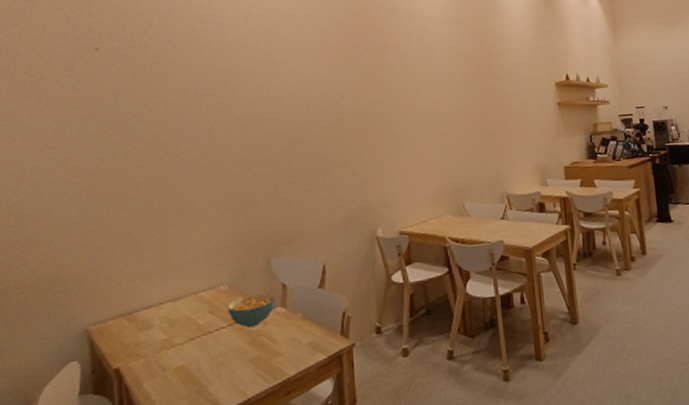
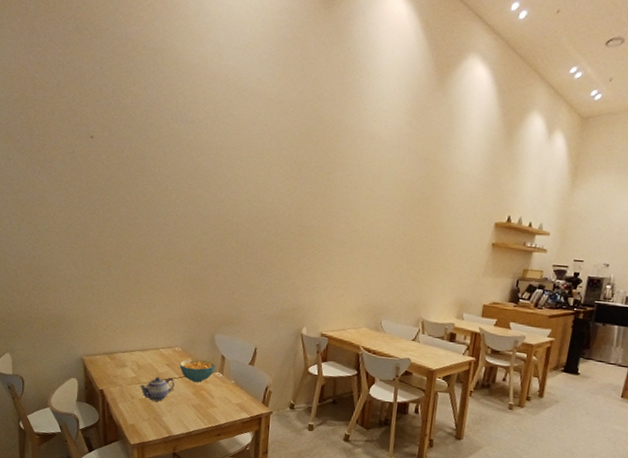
teapot: none [172,329,223,368] -> present [139,377,175,401]

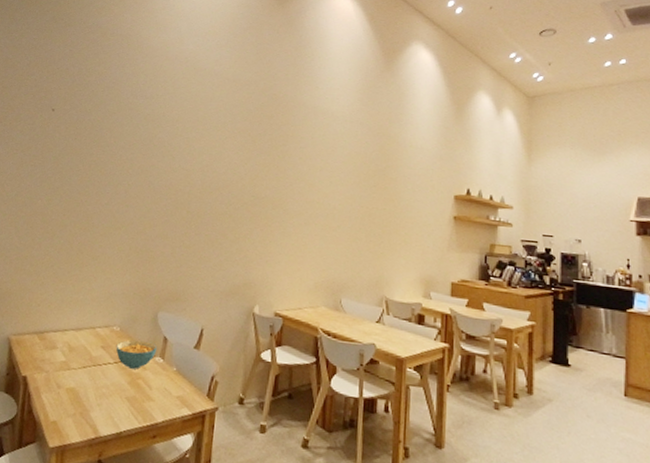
teapot: present [139,377,175,401] -> none [68,361,109,392]

